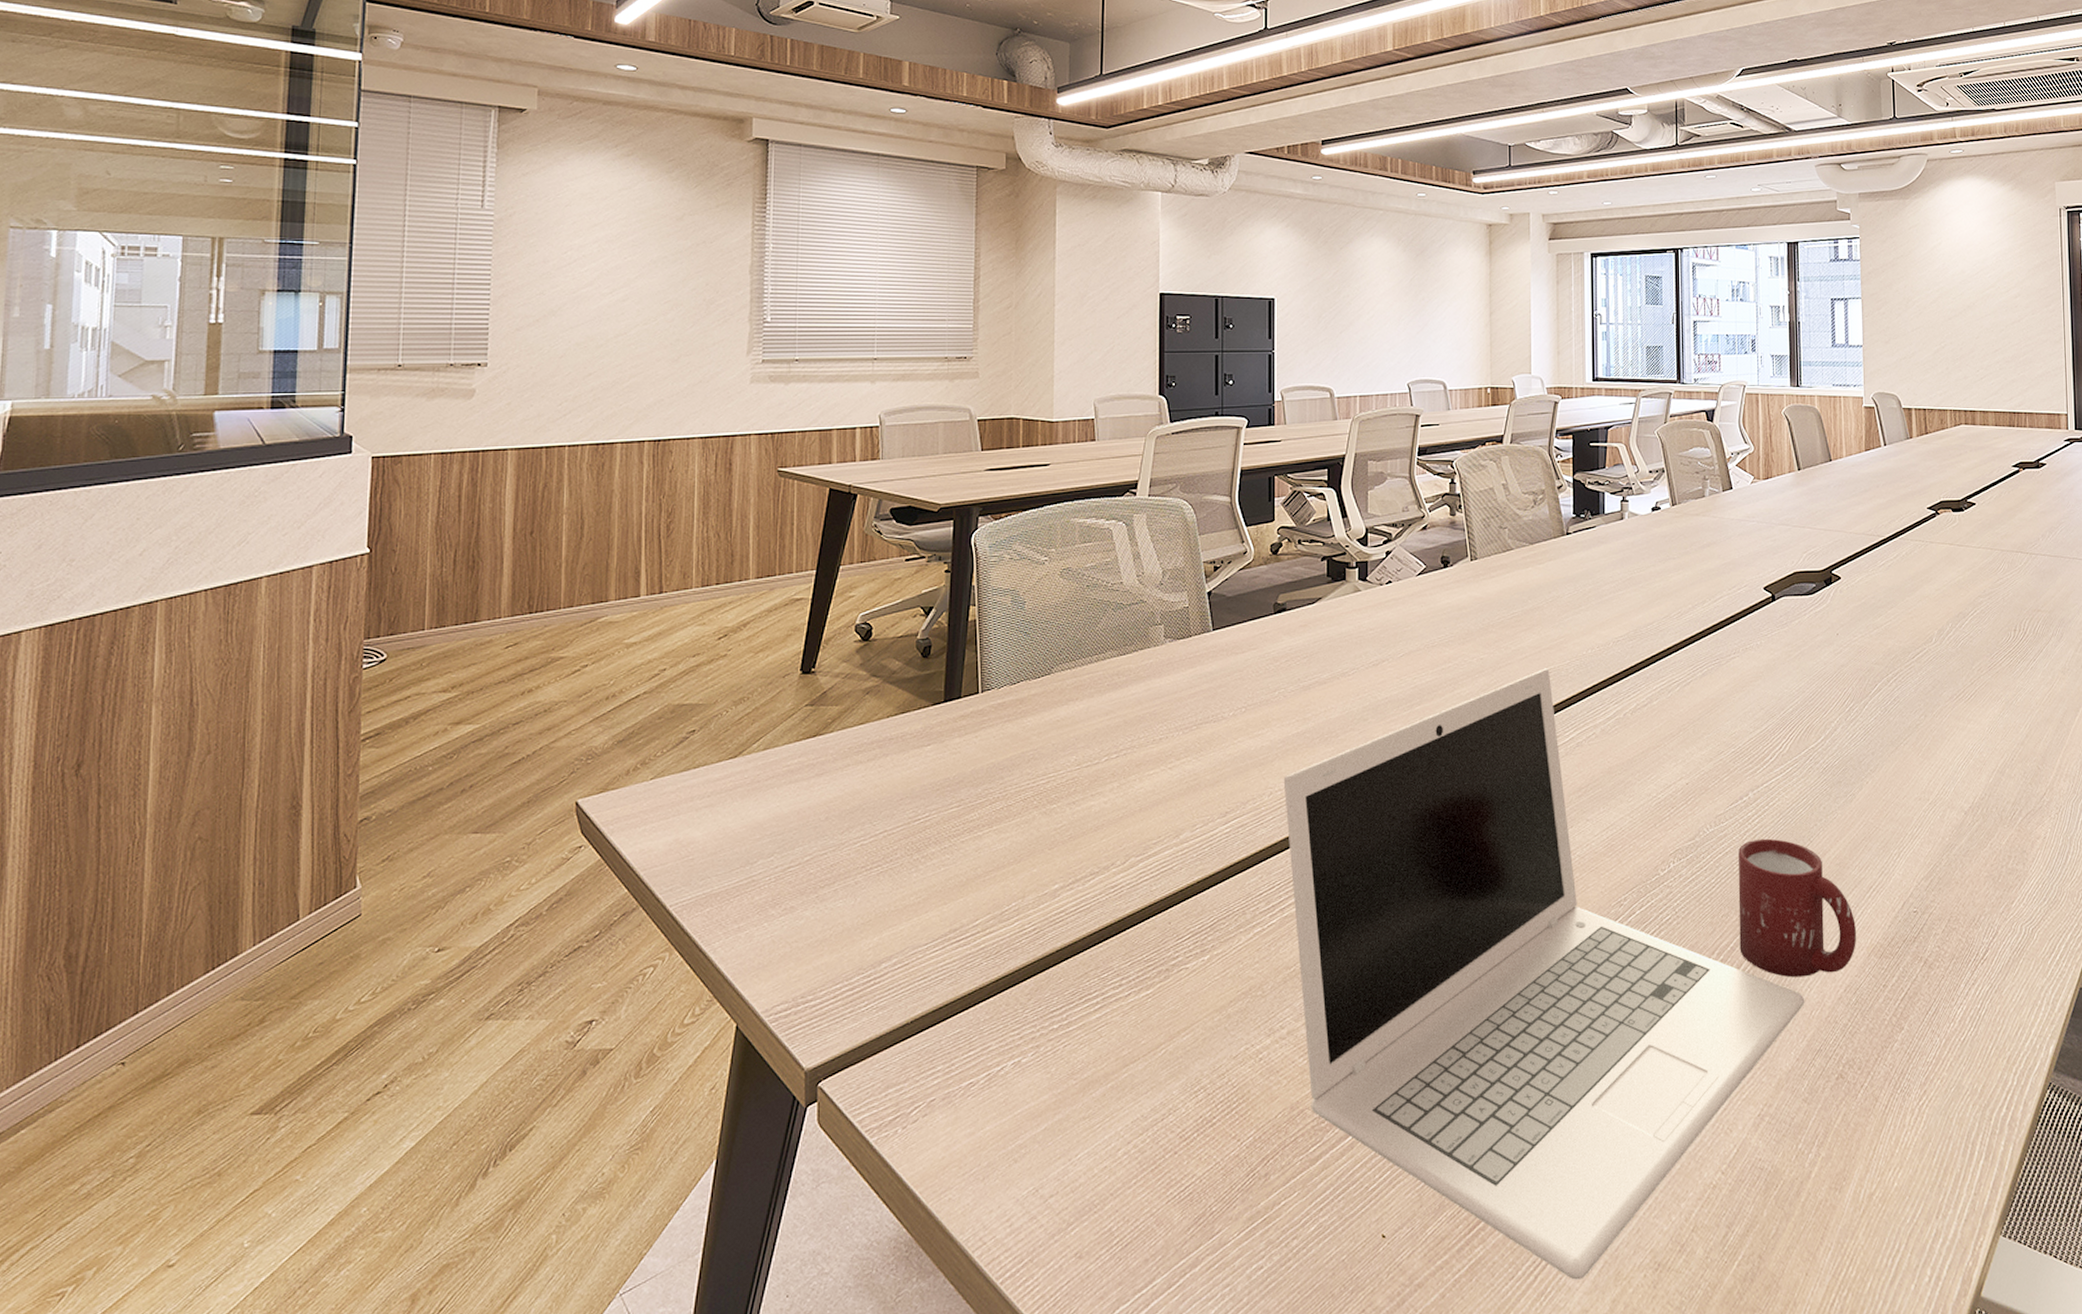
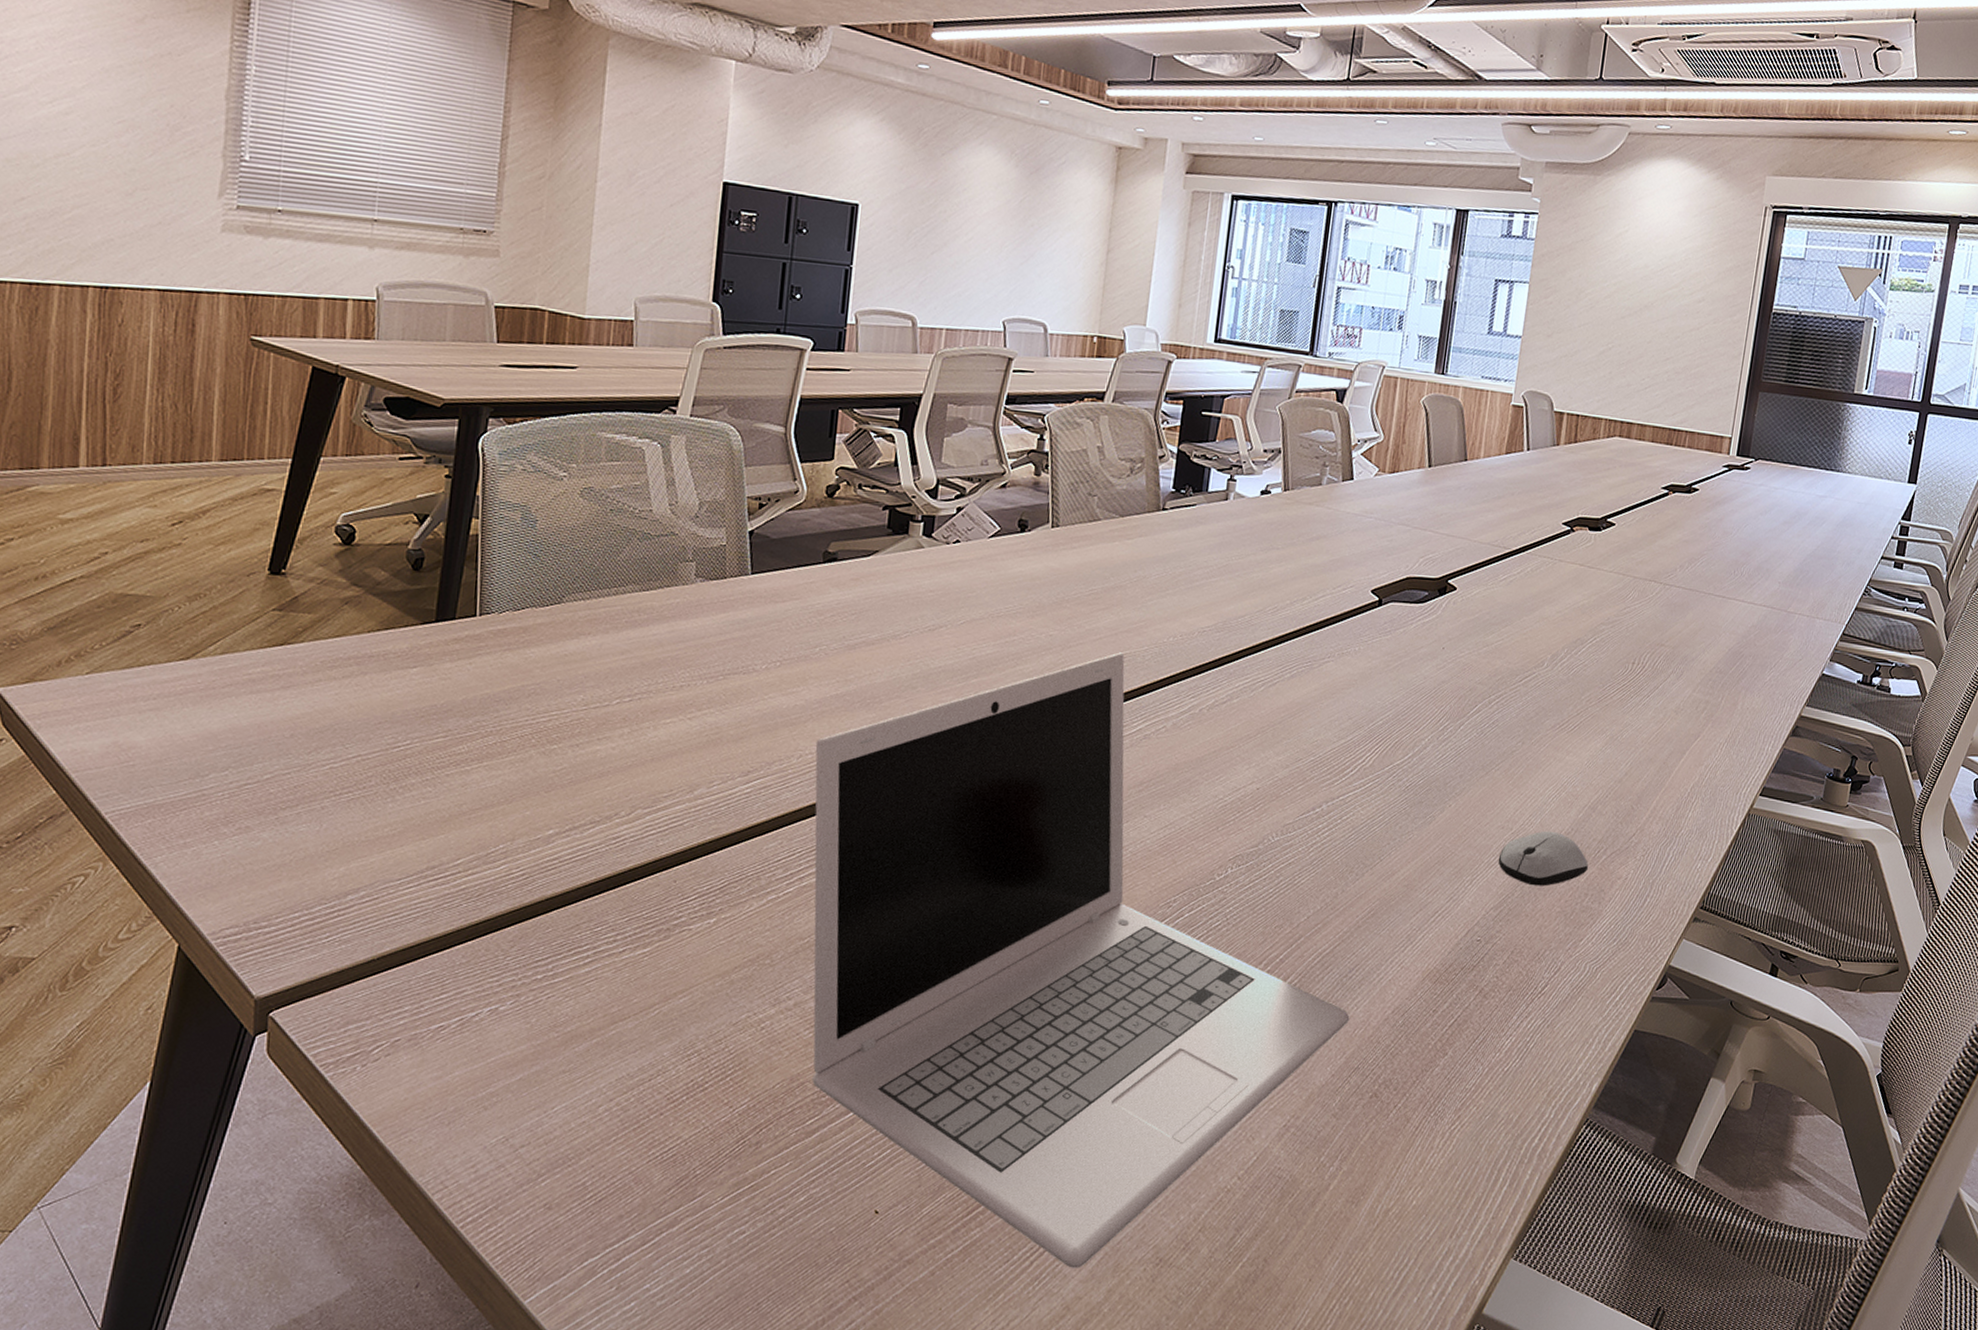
cup: present [1738,838,1857,978] -> none [1289,852,1415,995]
computer mouse: none [1920,798,2007,853] -> present [1498,831,1589,886]

